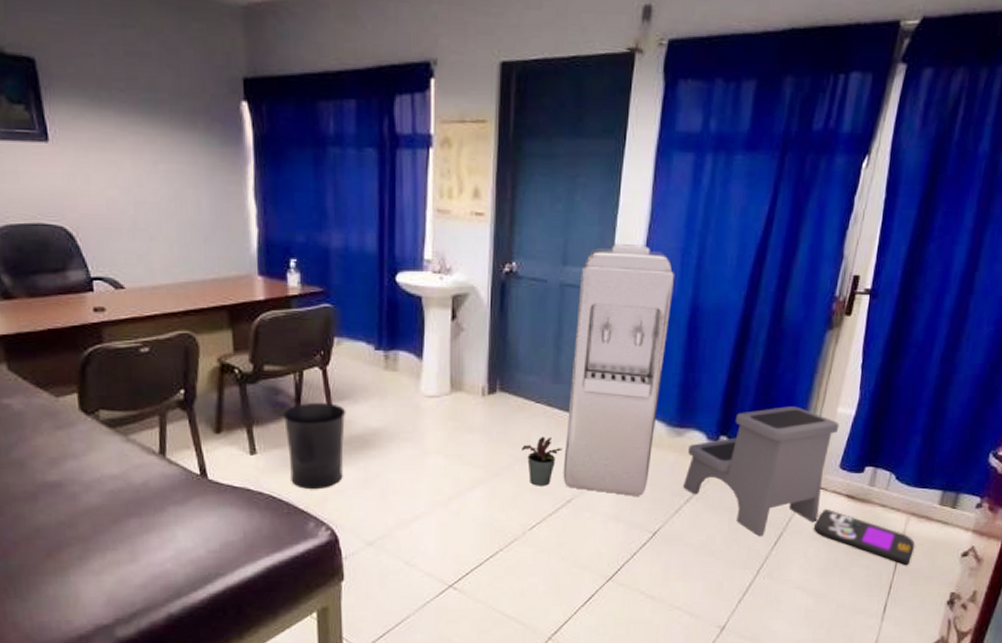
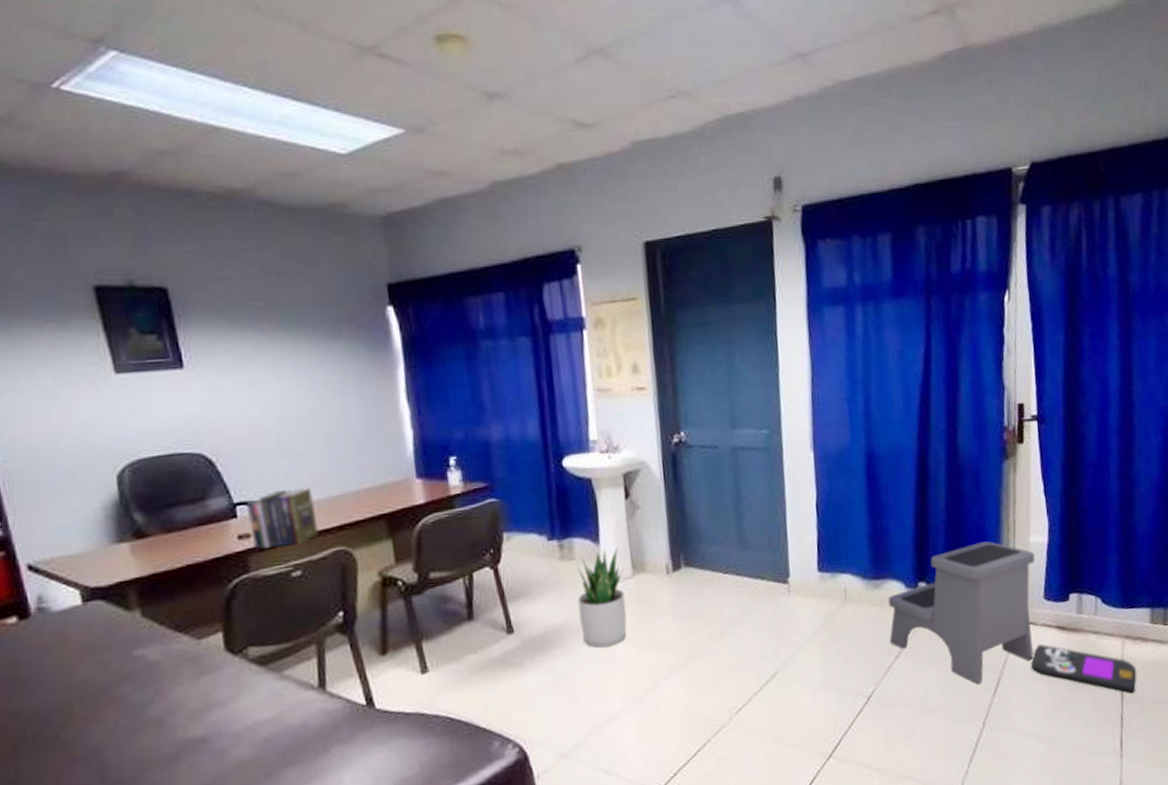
books: none [102,271,166,323] -> present [247,488,319,549]
waste bin: present [282,402,346,490] -> none [454,604,527,704]
planter: none [397,364,443,455] -> present [577,547,627,648]
potted plant: present [522,436,563,486] -> none [716,608,759,664]
water dispenser: present [563,243,676,496] -> none [751,399,853,661]

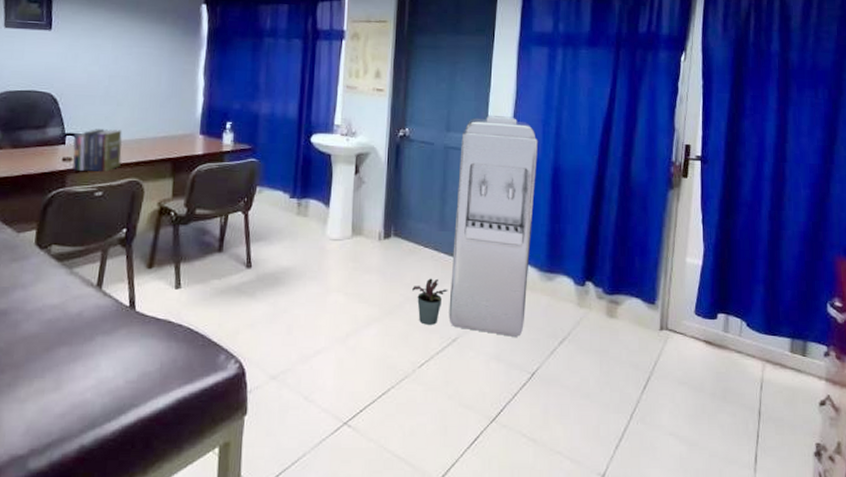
planter: present [577,547,627,648] -> none [304,212,345,292]
potted plant: none [716,608,759,664] -> present [412,278,448,325]
water dispenser: none [751,399,853,661] -> present [449,114,539,337]
step stool: present [888,541,1035,684] -> none [556,255,690,379]
scale: present [1030,644,1137,693] -> none [678,353,775,413]

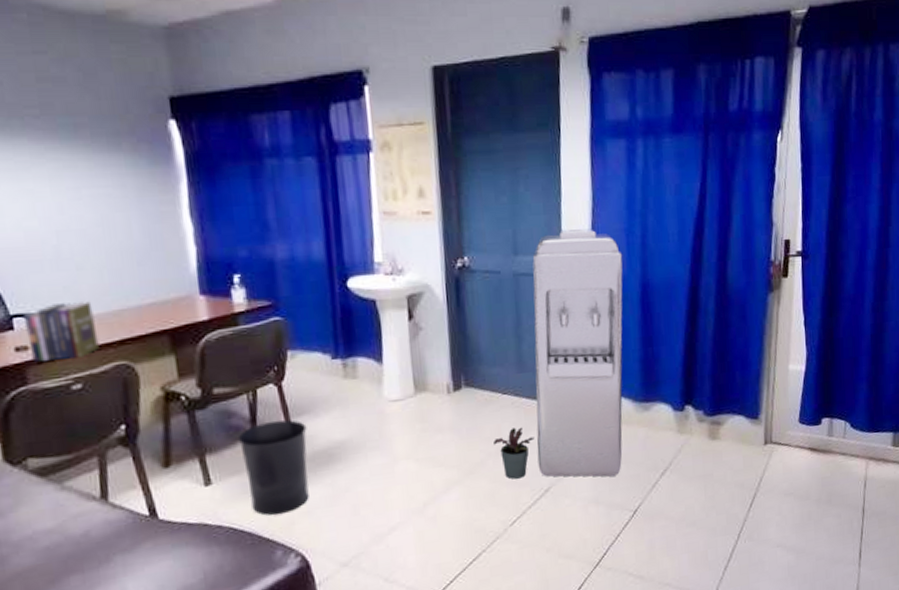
waste bin: none [207,242,262,324] -> present [237,419,309,515]

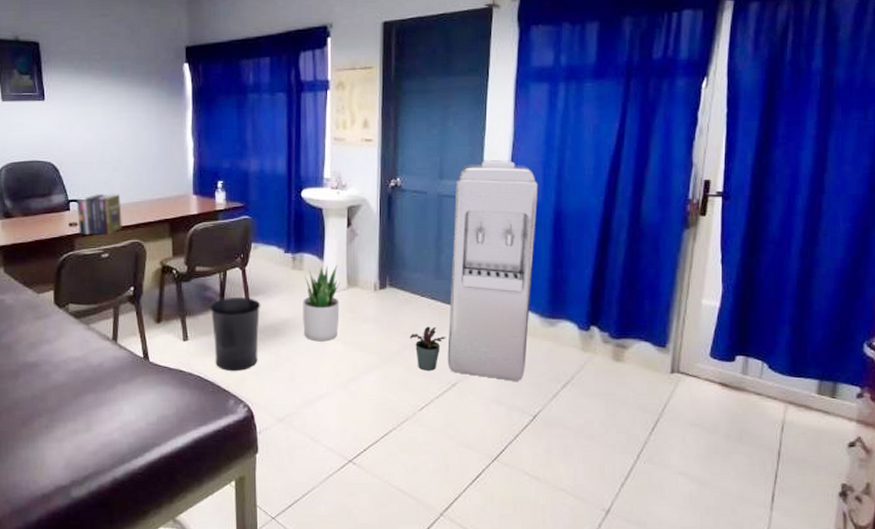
planter: none [360,367,408,463] -> present [303,264,341,342]

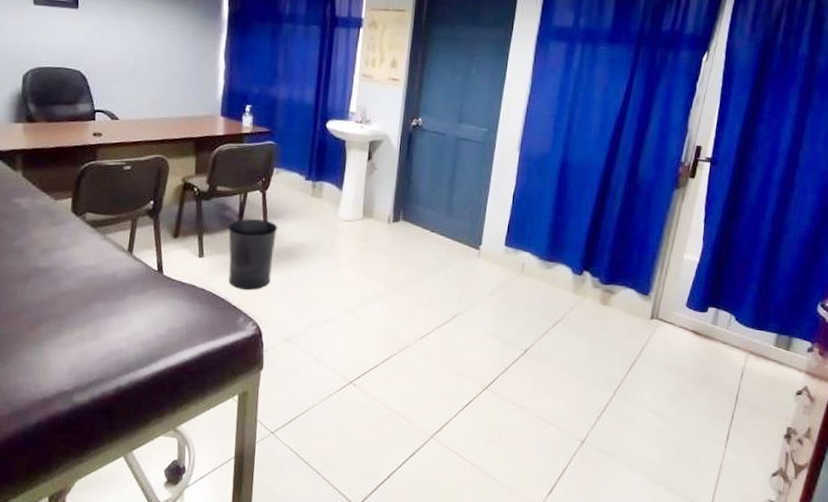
books: present [76,194,122,235] -> none [102,107,148,148]
planter: present [303,264,341,342] -> none [317,195,357,268]
potted plant: present [410,326,446,371] -> none [417,260,451,302]
water dispenser: present [447,159,539,381] -> none [450,108,549,317]

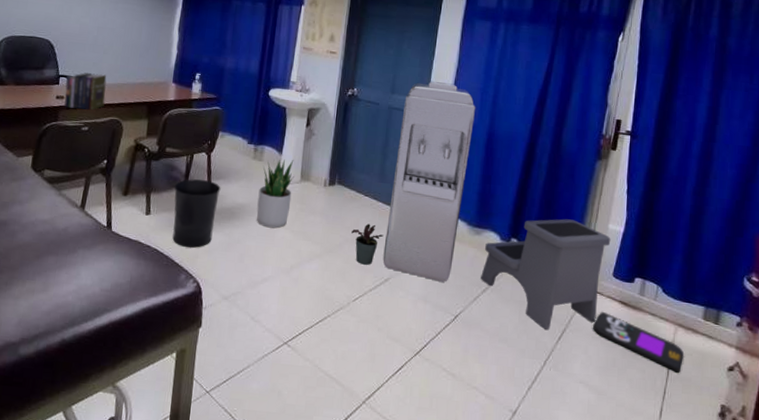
books: none [102,107,148,148] -> present [64,72,107,110]
planter: none [317,195,357,268] -> present [257,159,295,229]
potted plant: none [417,260,451,302] -> present [351,224,384,265]
water dispenser: none [450,108,549,317] -> present [383,80,476,282]
step stool: none [551,250,686,361] -> present [481,219,611,330]
scale: none [663,341,754,398] -> present [592,311,684,373]

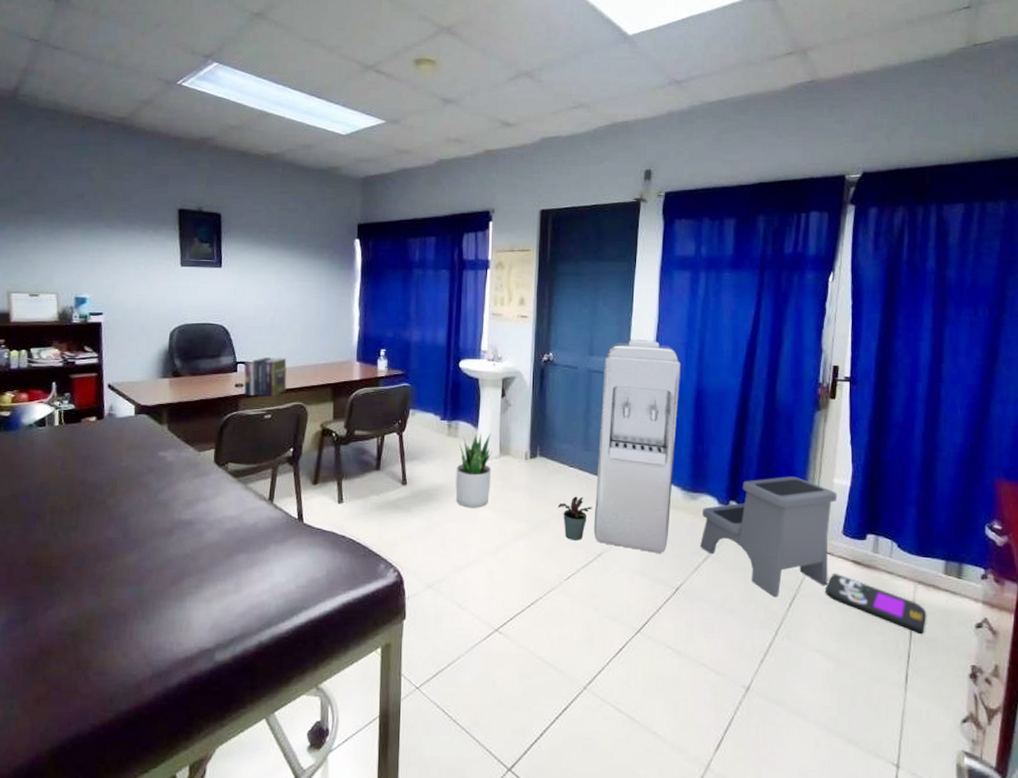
waste bin: present [172,179,221,248] -> none [366,461,416,536]

